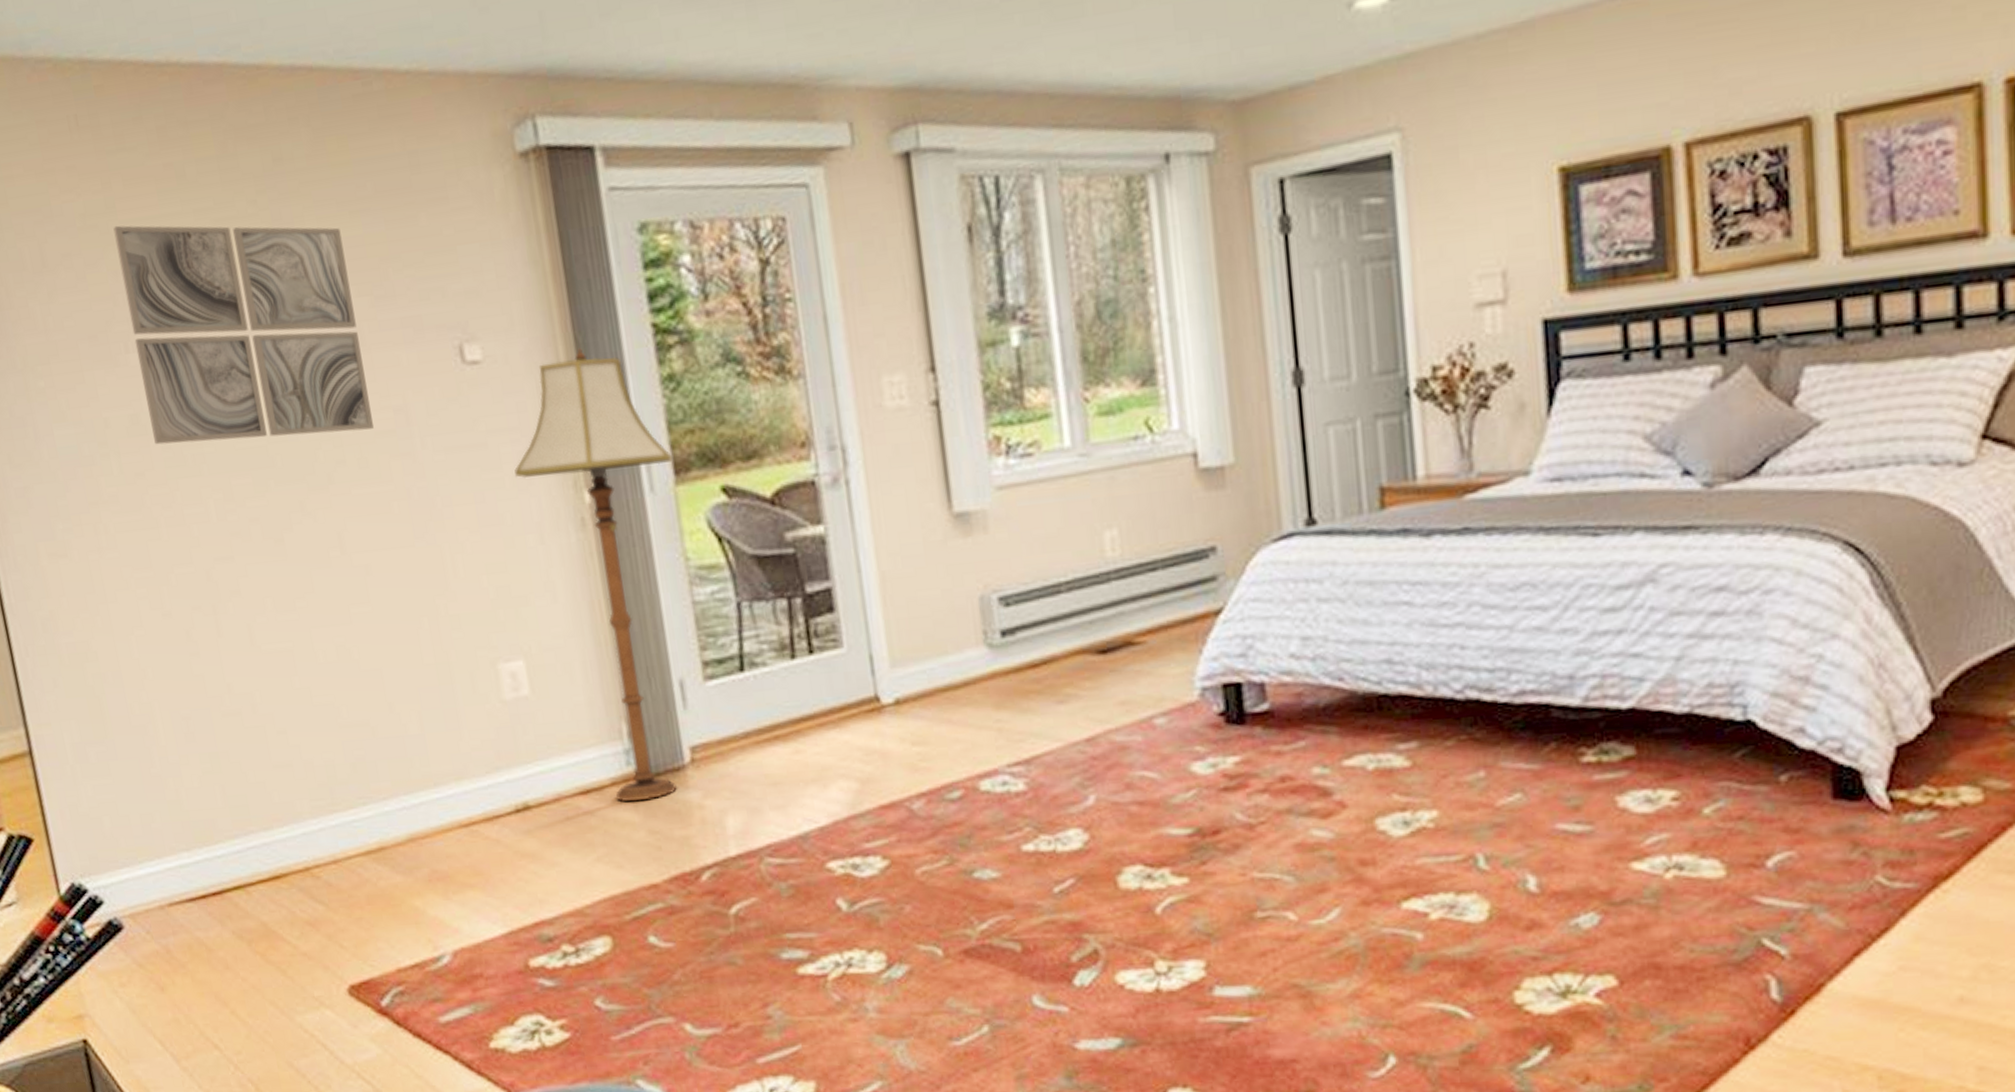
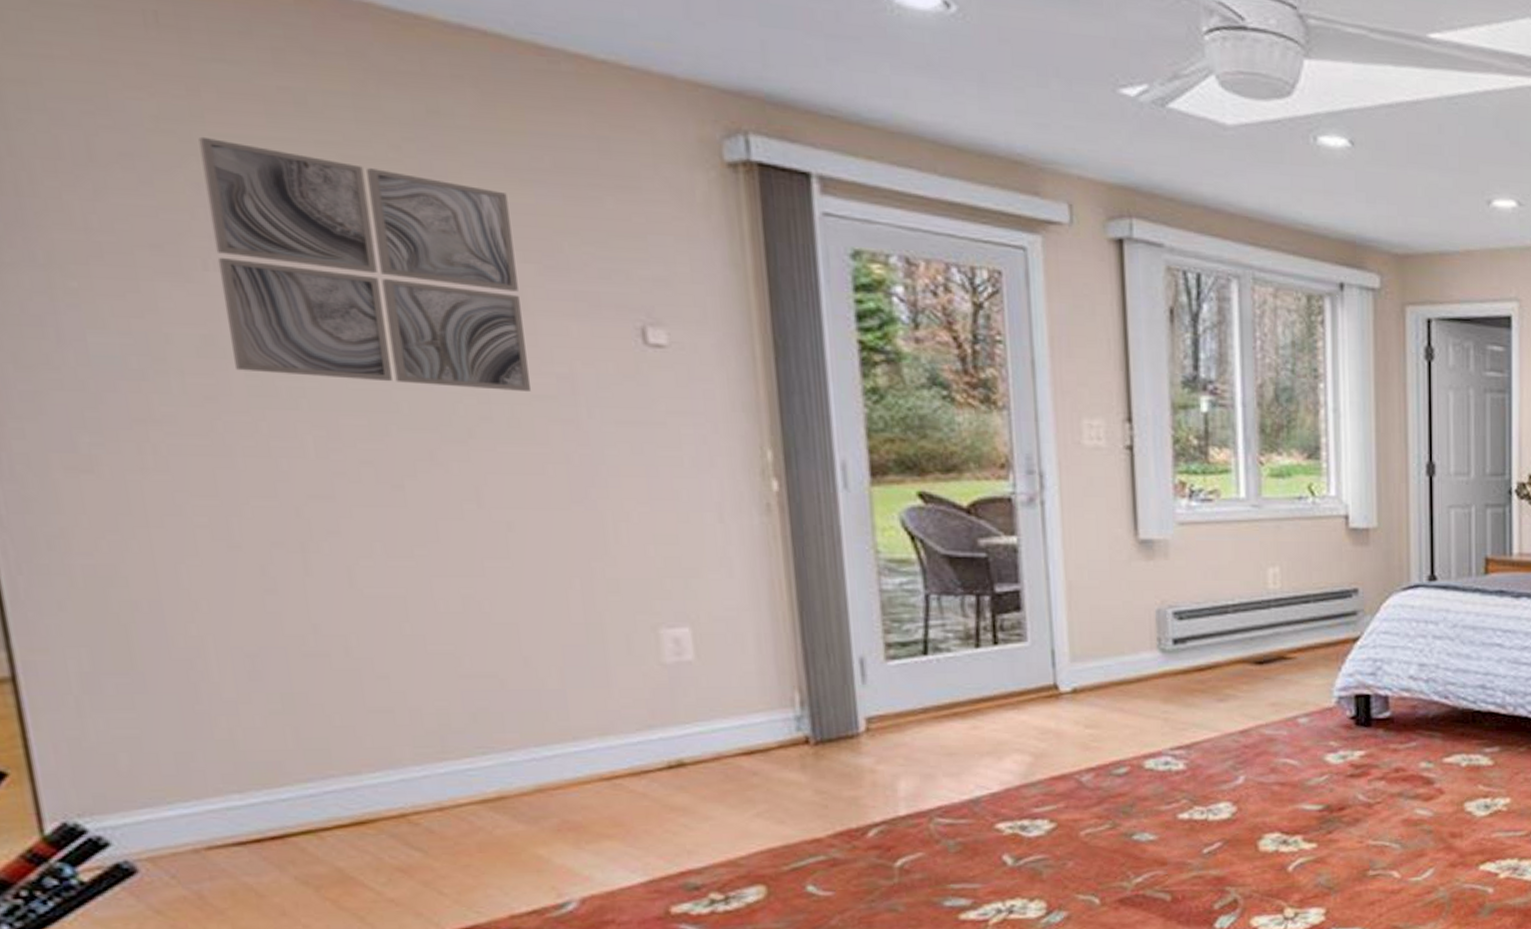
floor lamp: present [514,348,677,801] -> none [695,350,870,763]

